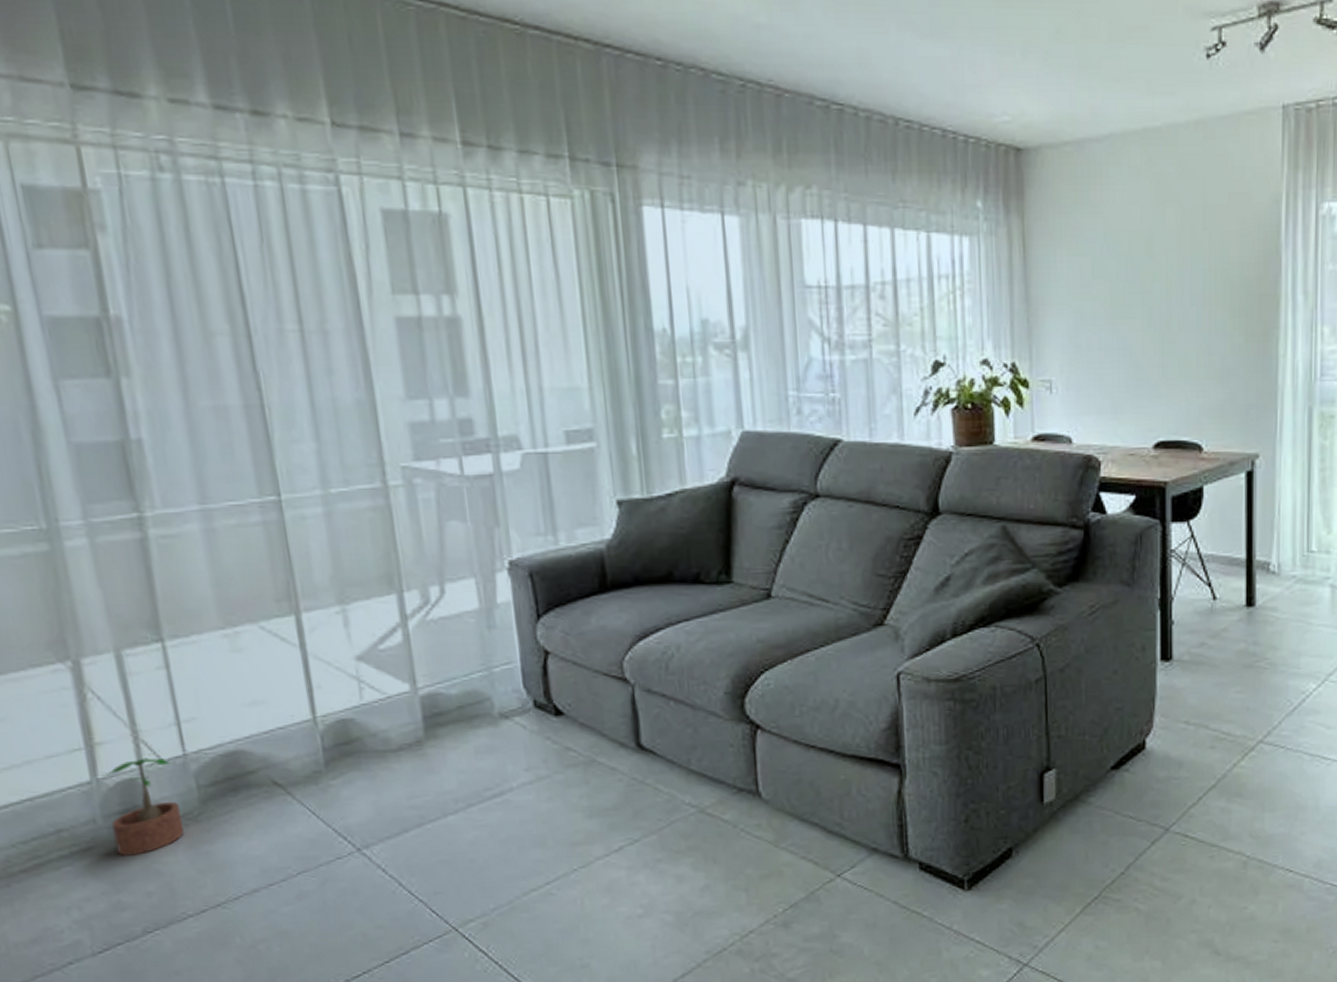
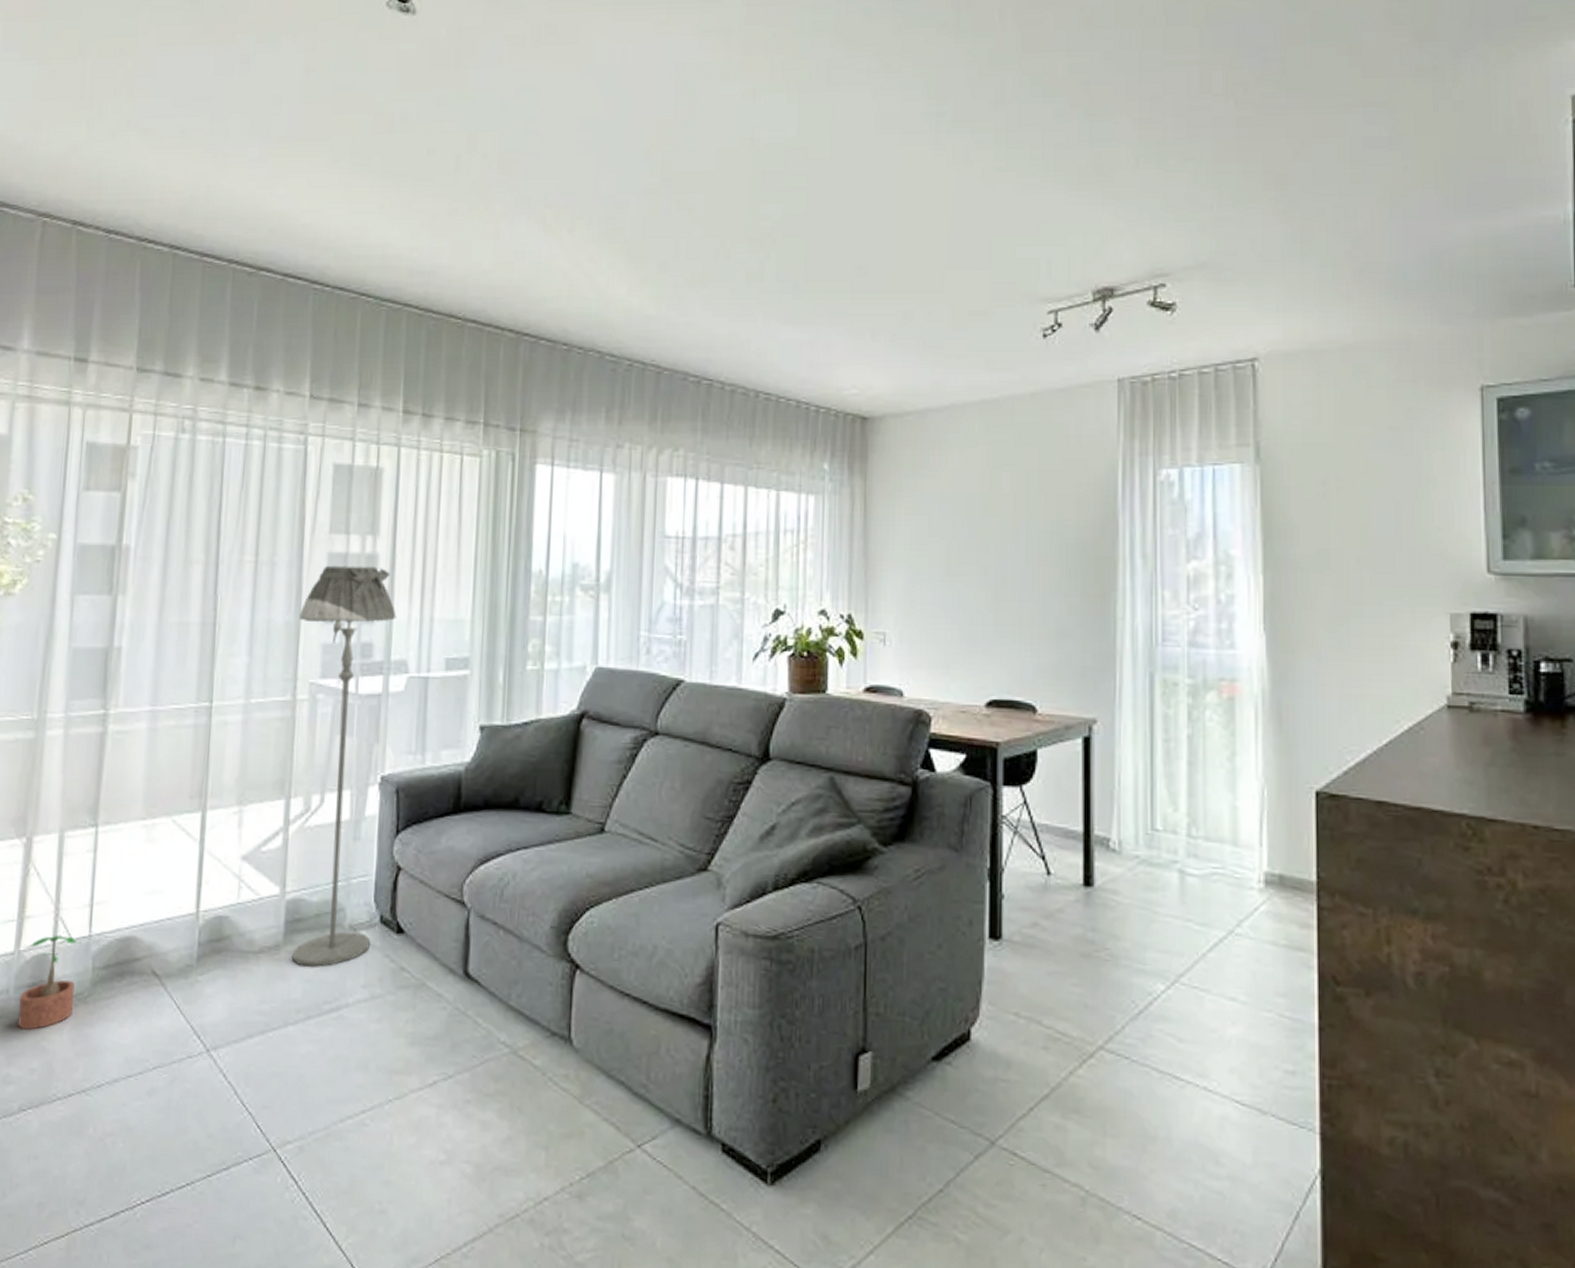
floor lamp: none [372,331,528,758] -> present [292,565,397,967]

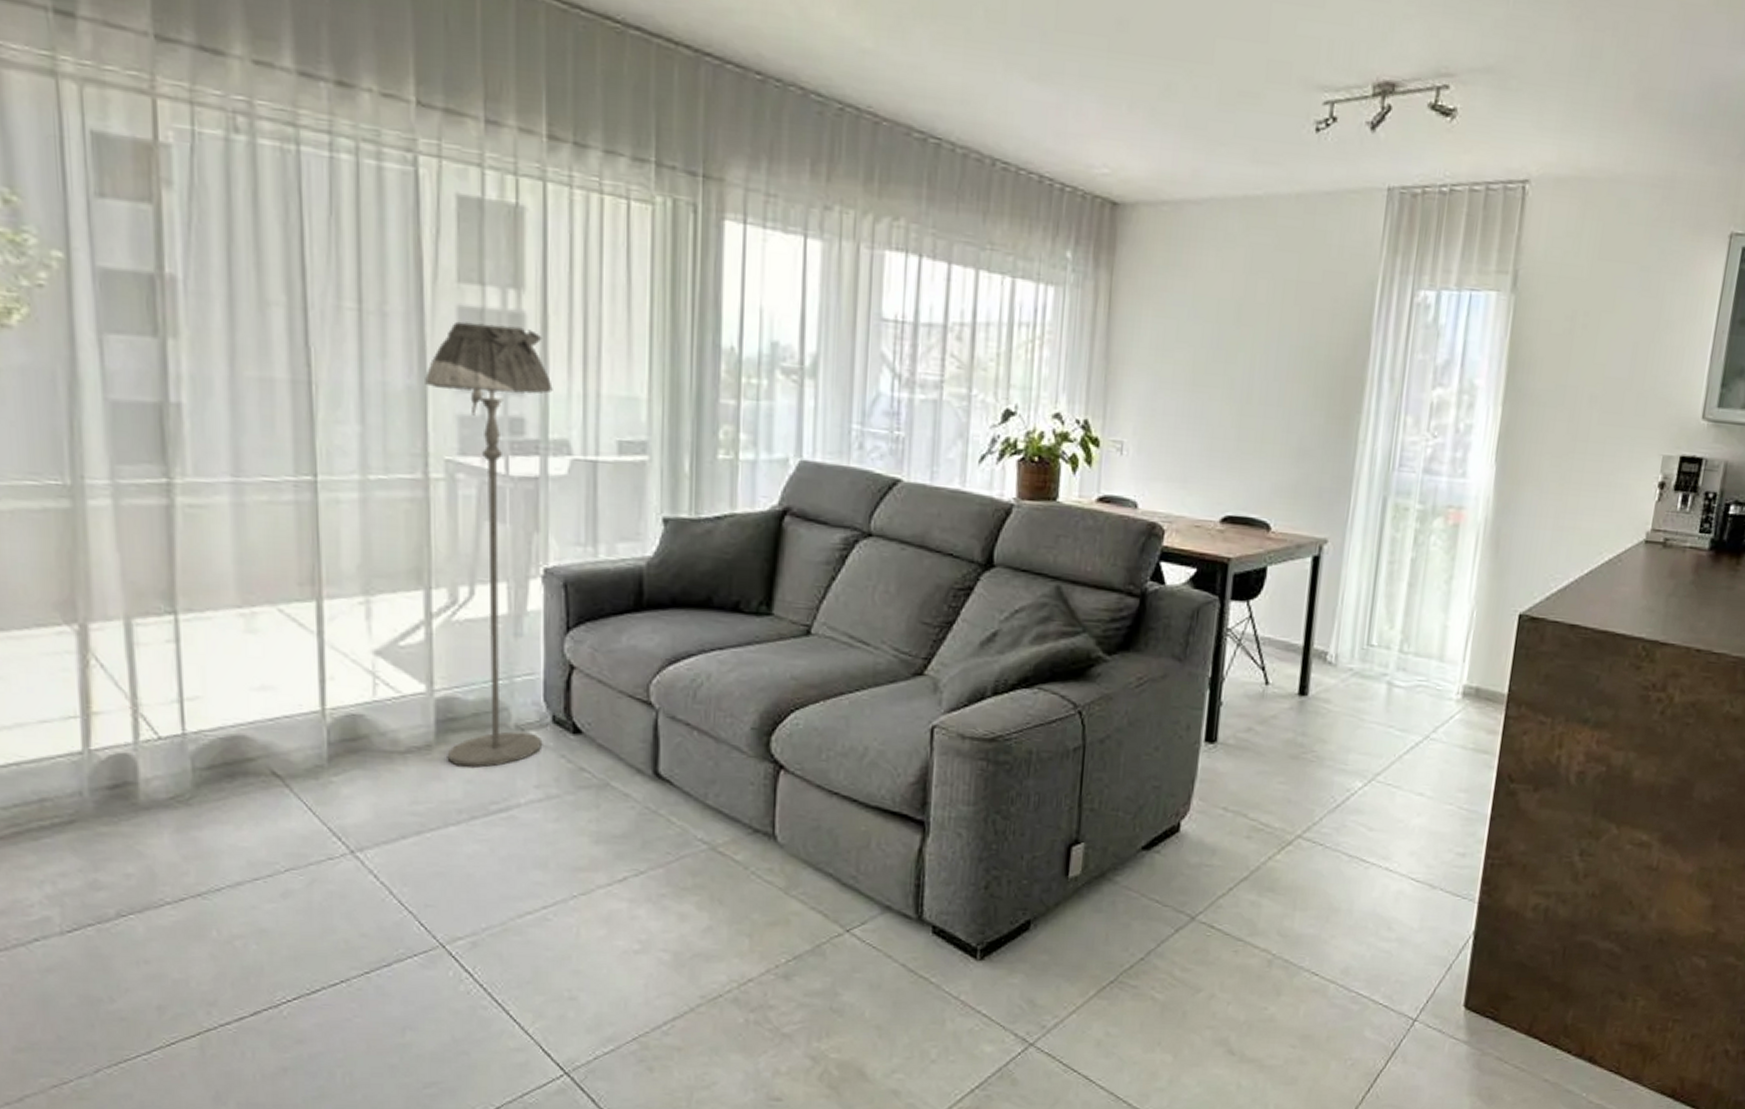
potted plant: present [18,935,79,1031] -> none [95,733,172,835]

